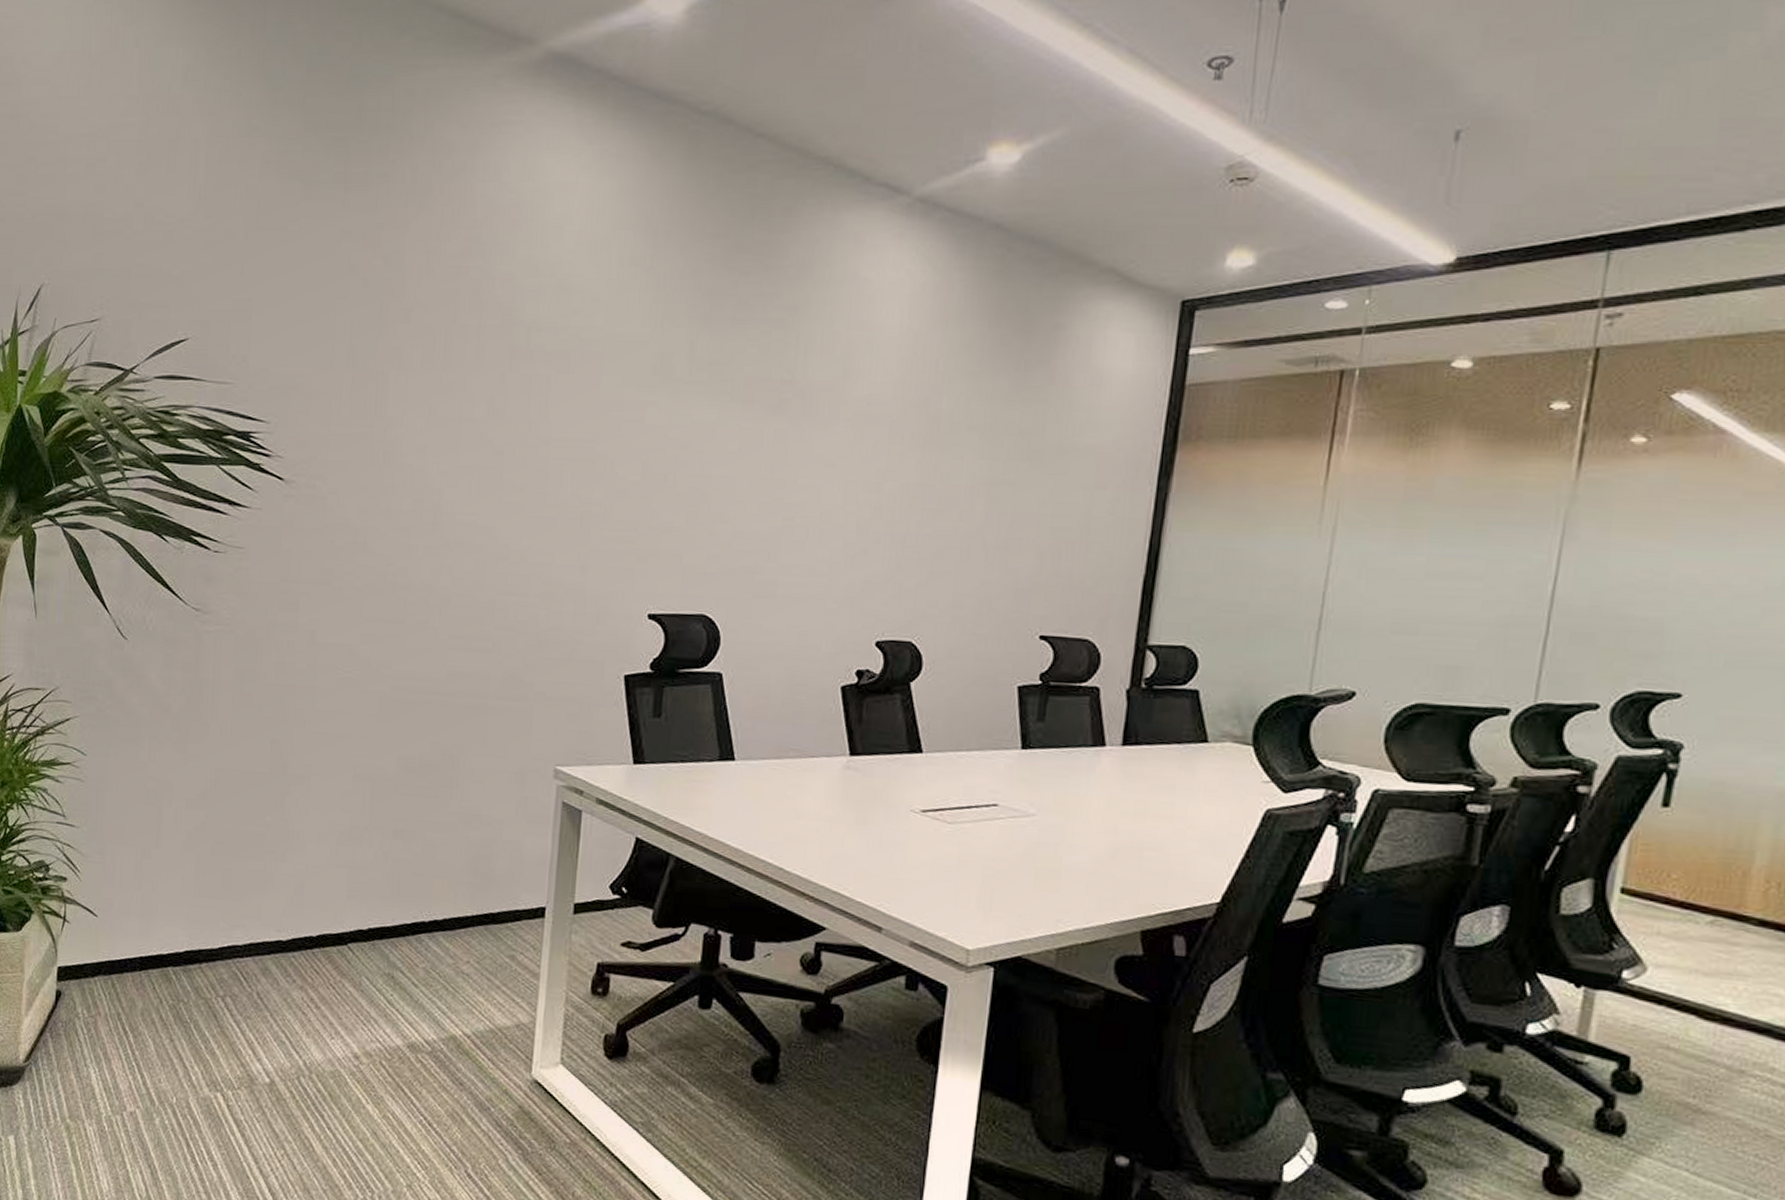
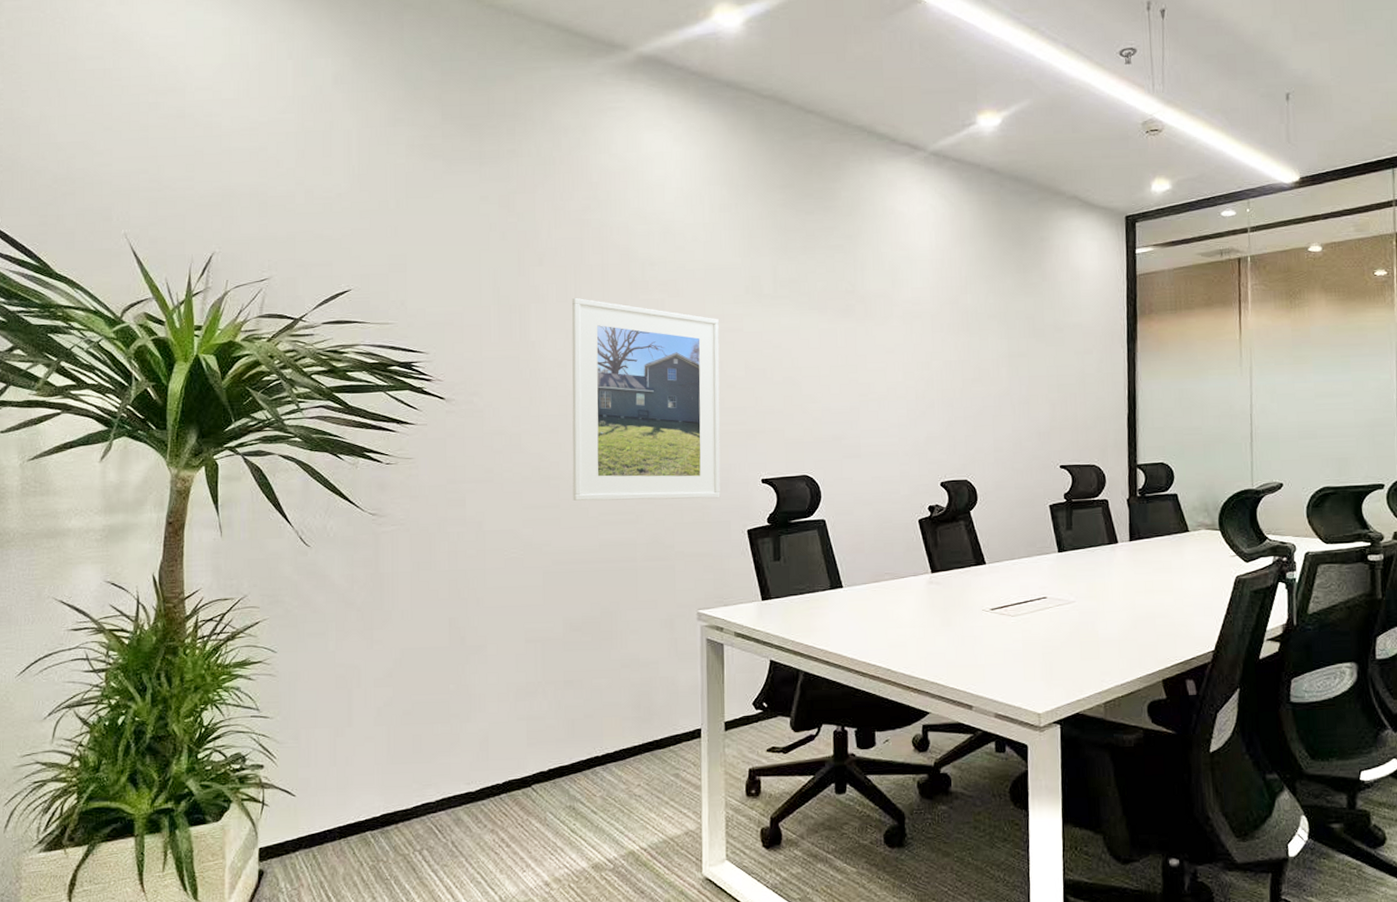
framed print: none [421,365,615,632] -> present [571,297,721,501]

